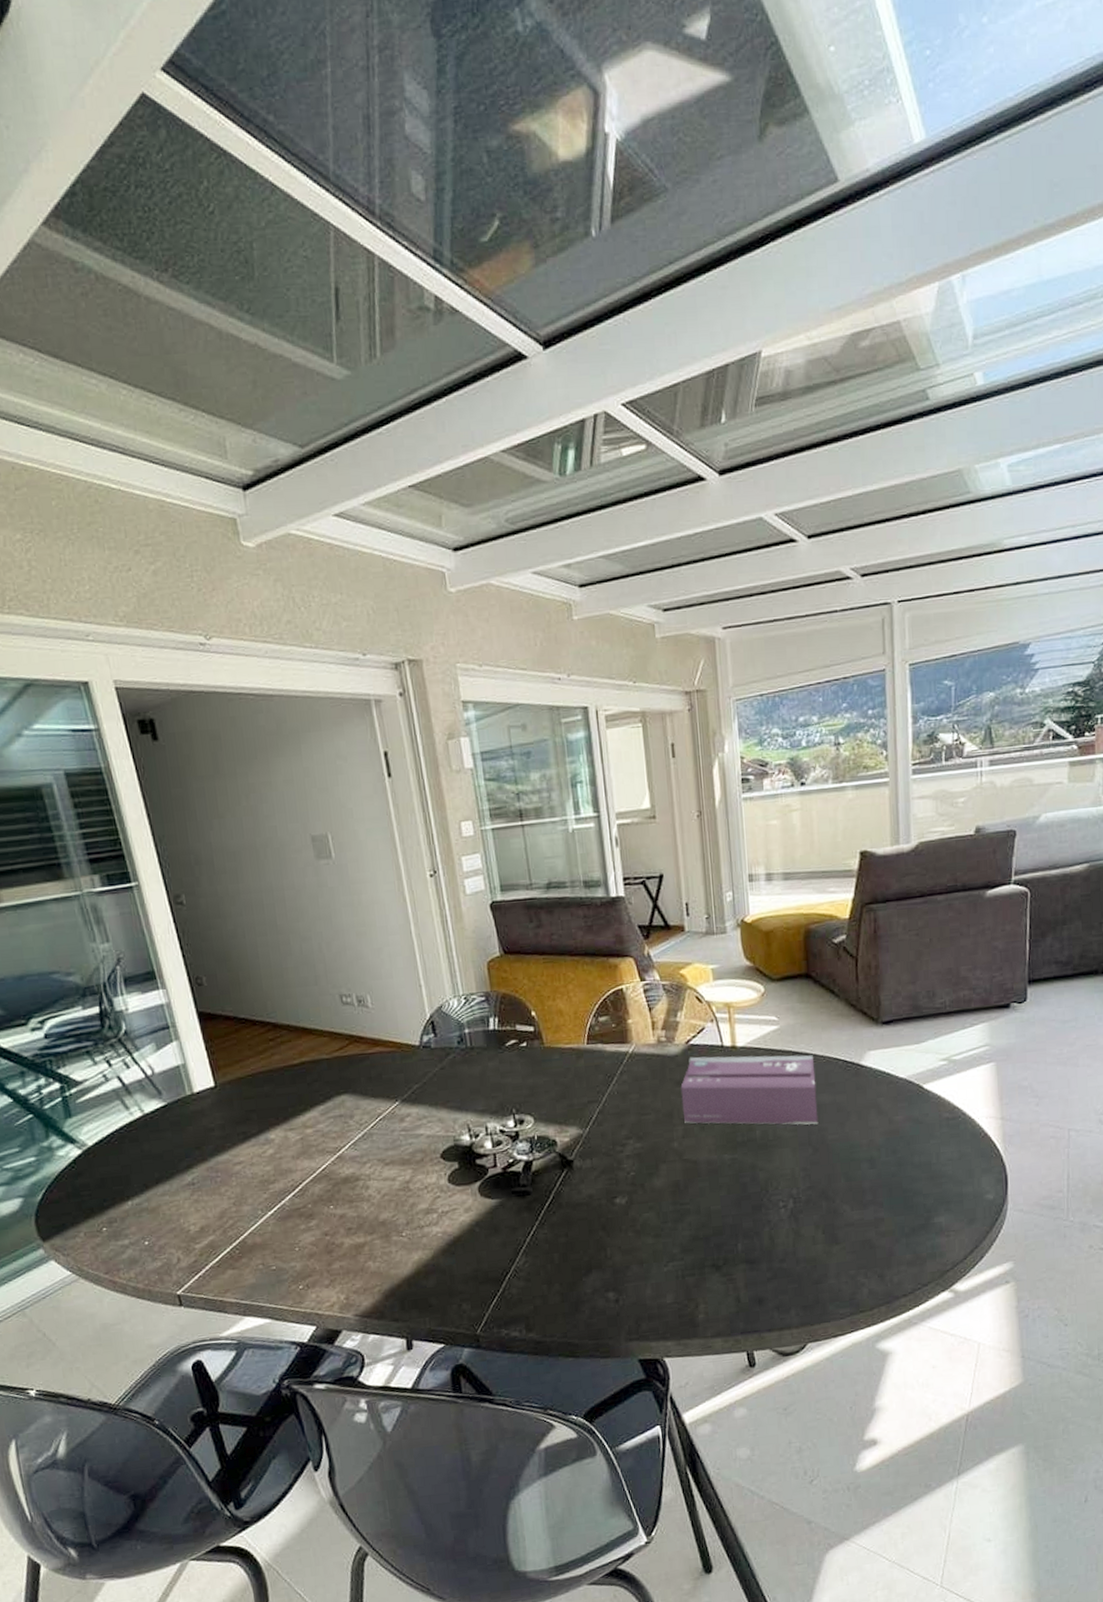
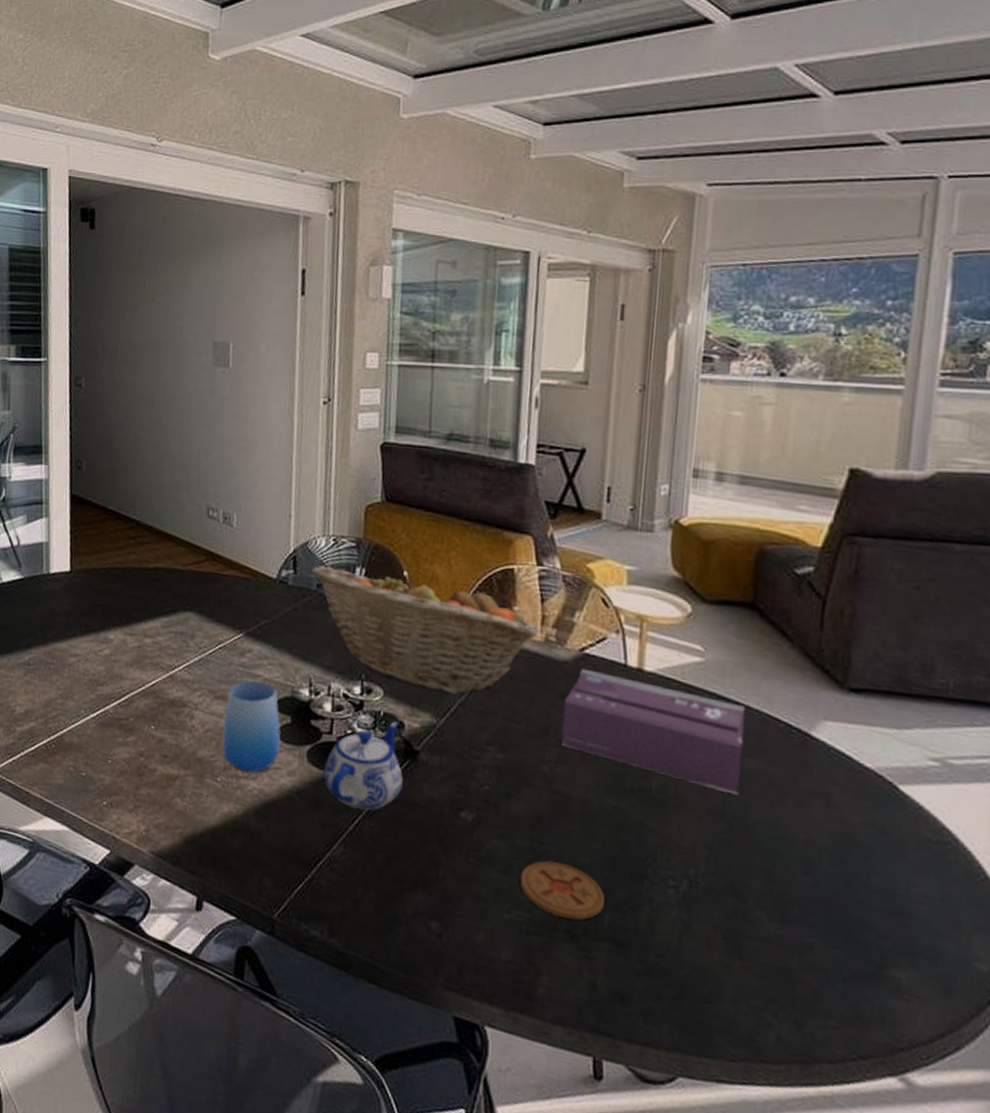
cup: none [396,1139,454,1222] -> present [222,680,281,773]
fruit basket: none [450,1007,652,1108] -> present [311,565,539,695]
teapot: none [496,1141,565,1223] -> present [324,721,403,811]
coaster: none [670,1214,736,1257] -> present [520,861,605,920]

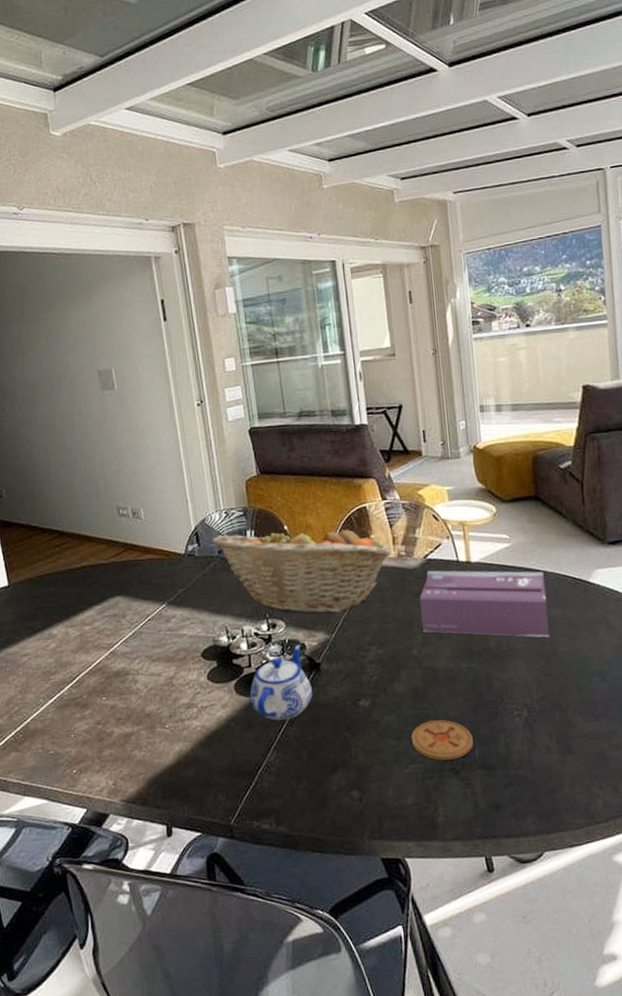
cup: present [222,680,281,773] -> none [161,639,212,716]

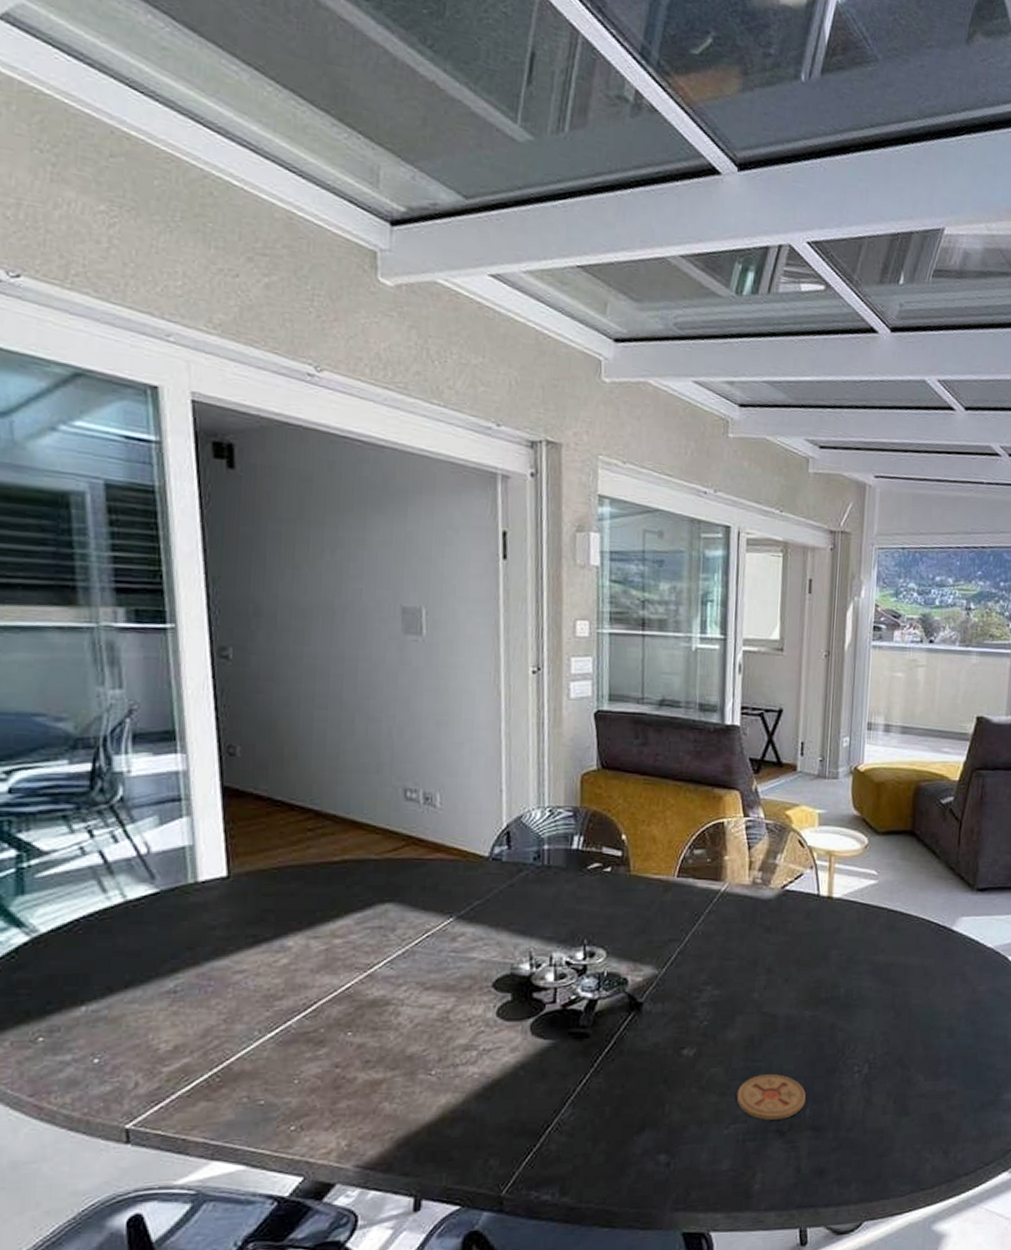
fruit basket: present [212,522,392,614] -> none [527,833,747,944]
teapot: present [250,644,313,720] -> none [549,979,628,1069]
tissue box: present [419,570,550,638] -> none [768,903,908,988]

